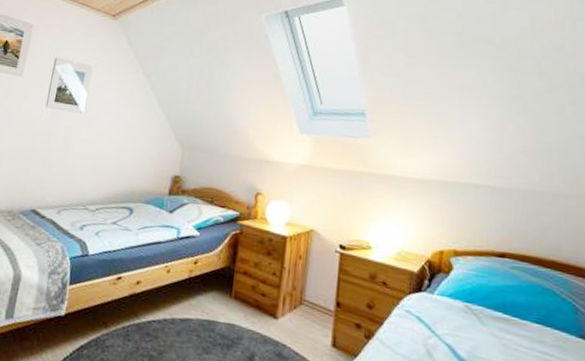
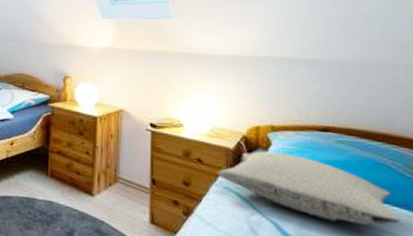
pillow: none [400,275,559,348] -> present [217,151,400,226]

